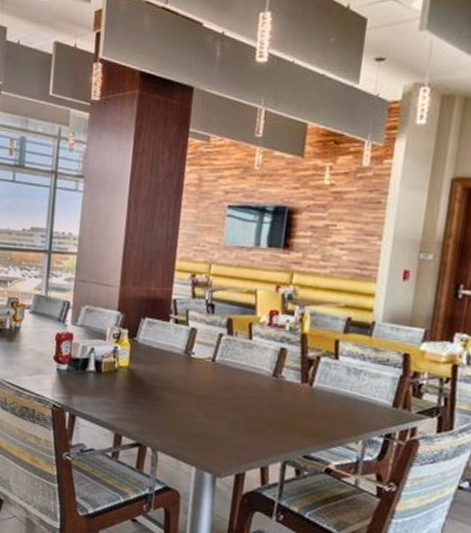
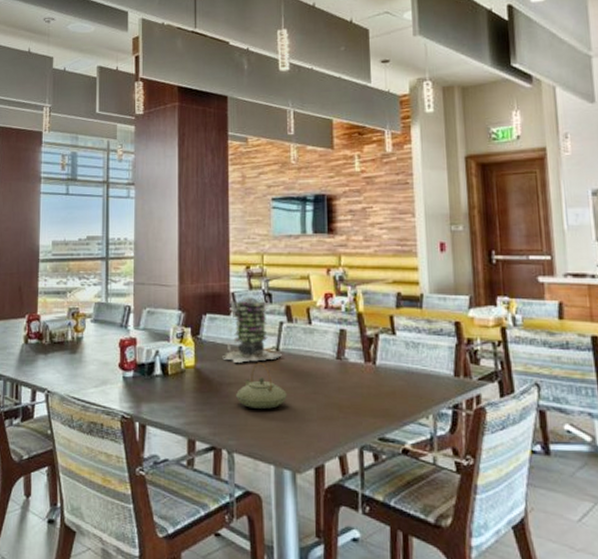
succulent plant: none [157,305,217,370] -> present [222,297,282,363]
teapot: none [166,370,219,416] -> present [236,362,288,410]

